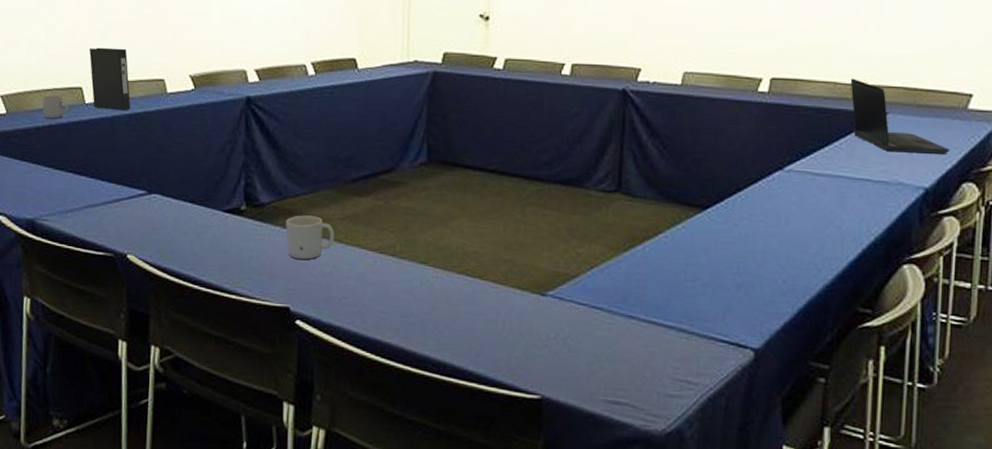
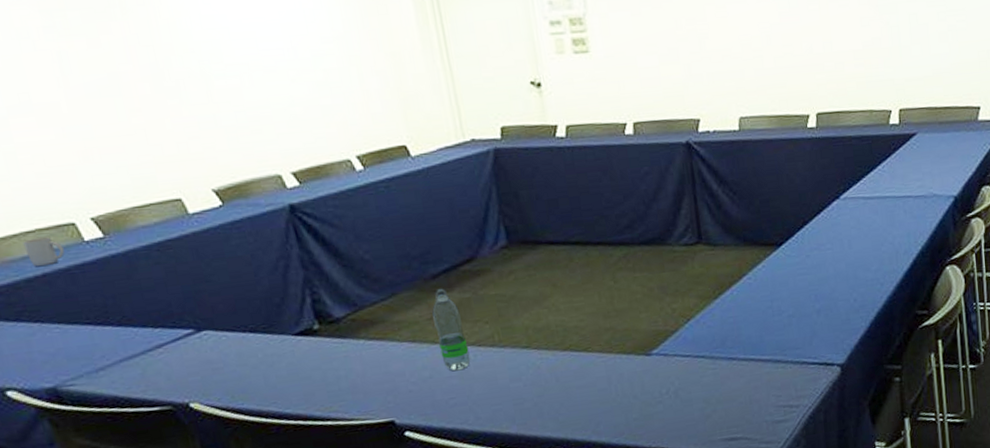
binder: present [89,47,131,111] -> none [71,168,147,245]
mug: present [285,215,335,261] -> none [368,320,428,371]
bottle: none [344,192,371,273] -> present [431,288,471,372]
laptop computer: present [850,78,950,156] -> none [883,104,969,169]

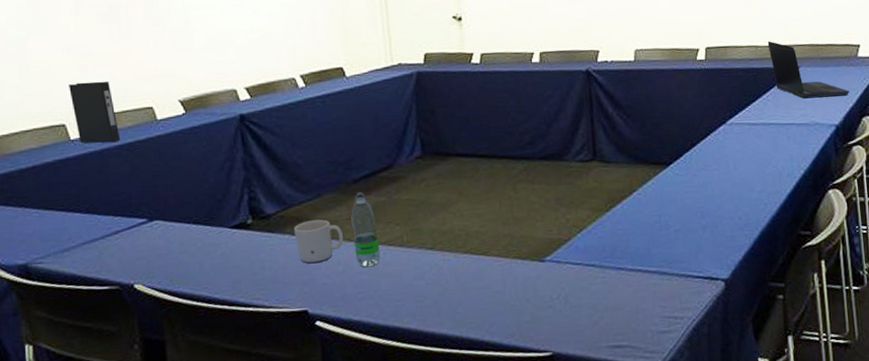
mug: present [22,237,65,267] -> none [22,135,53,161]
binder: none [71,168,147,245] -> present [69,81,121,143]
mug: none [368,320,428,371] -> present [294,219,344,264]
laptop computer: none [883,104,969,169] -> present [767,41,849,99]

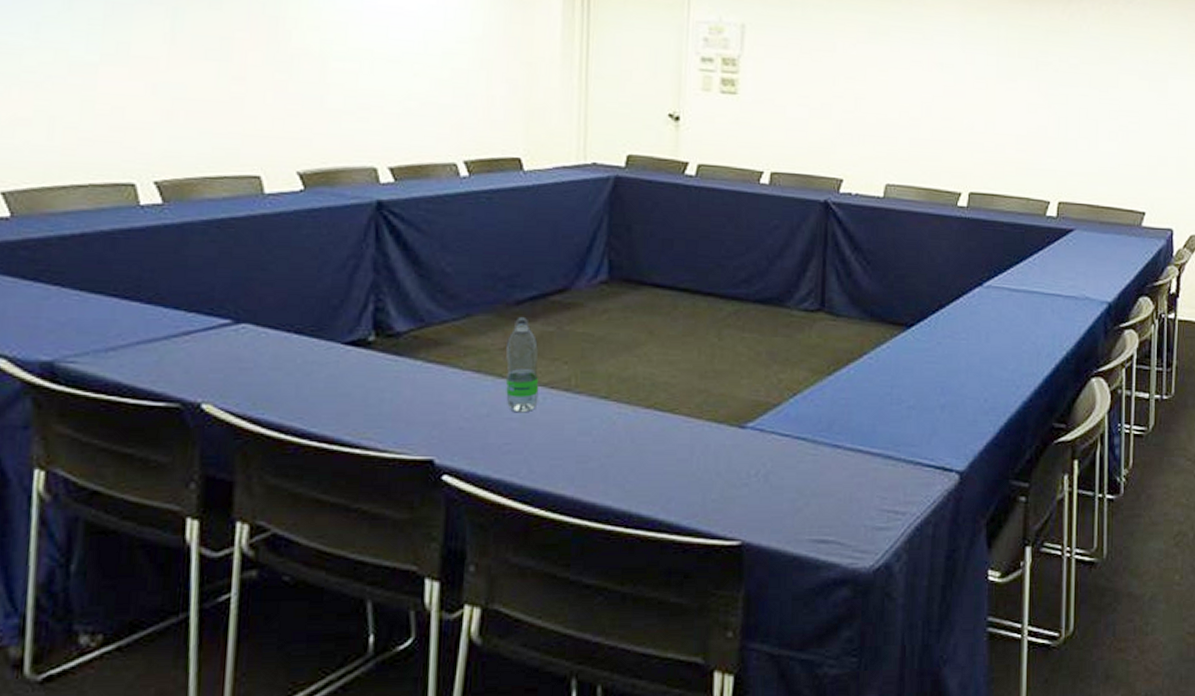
binder: present [69,81,121,143] -> none [147,132,210,216]
mug: present [294,219,344,264] -> none [429,345,494,401]
laptop computer: present [767,41,849,99] -> none [1041,195,1128,271]

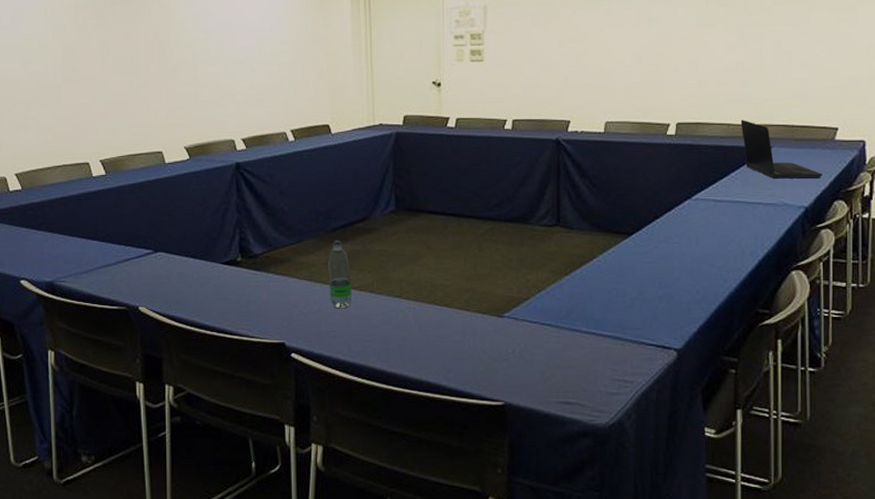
laptop computer: none [1041,195,1128,271] -> present [740,120,823,180]

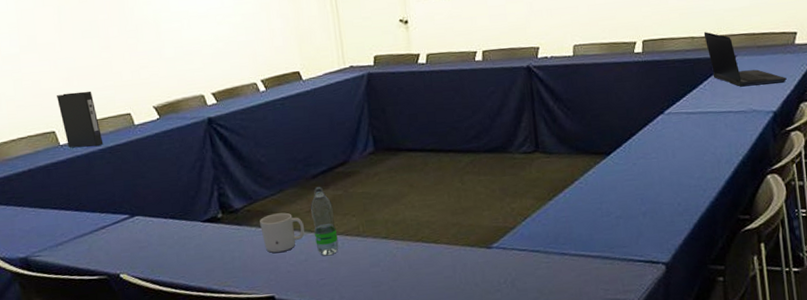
binder: none [94,126,134,181] -> present [57,91,104,148]
mug: none [277,262,321,301] -> present [260,212,305,254]

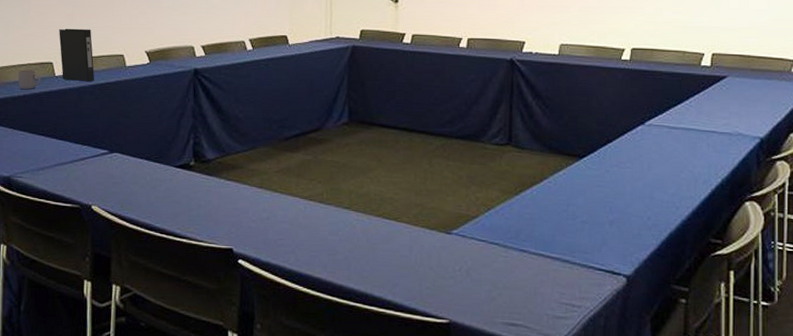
mug: none [18,142,45,165] -> present [17,70,41,90]
mug: present [260,212,305,254] -> none [229,169,271,208]
bottle: present [310,186,339,256] -> none [278,148,302,218]
laptop computer: present [703,32,787,87] -> none [696,48,779,111]

